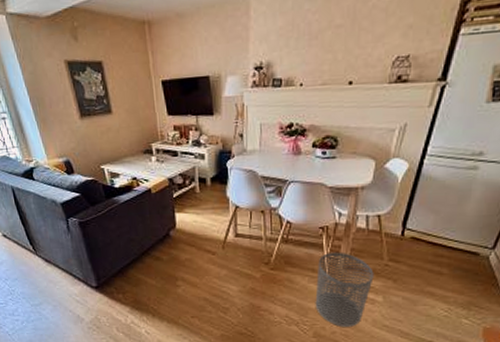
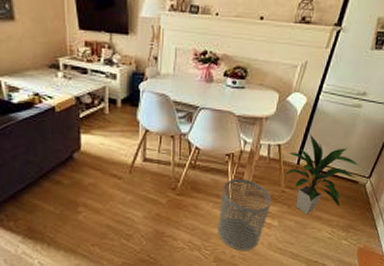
indoor plant: none [385,202,480,290] -> present [283,134,360,215]

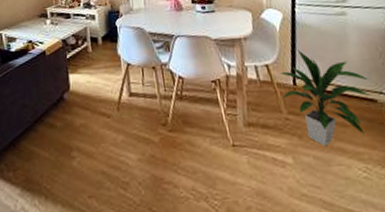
waste bin: present [217,178,272,251] -> none [217,107,278,200]

